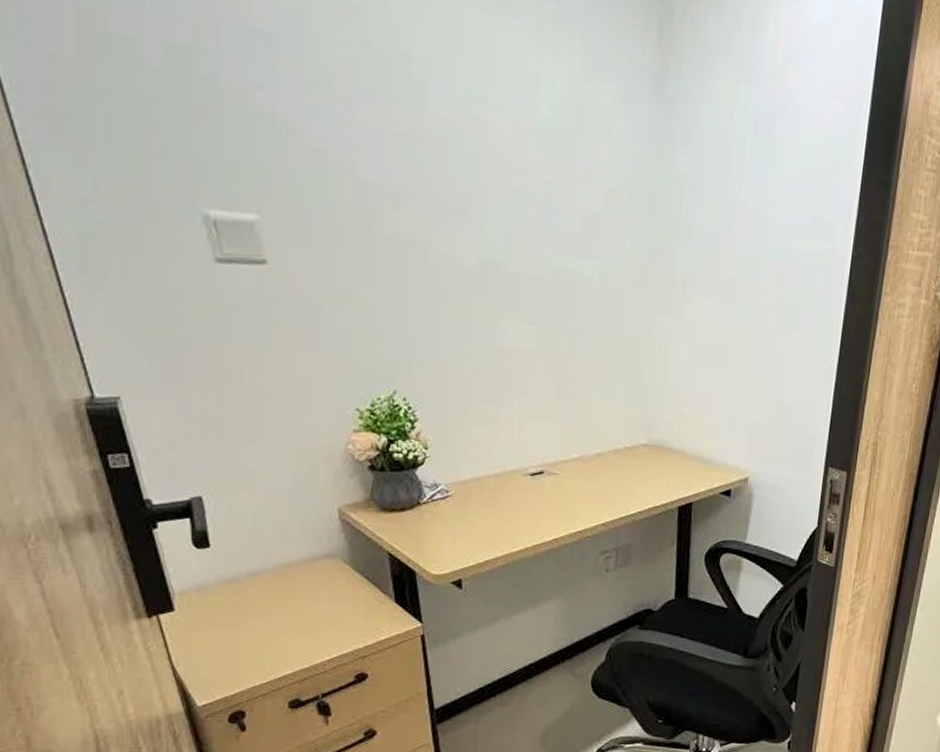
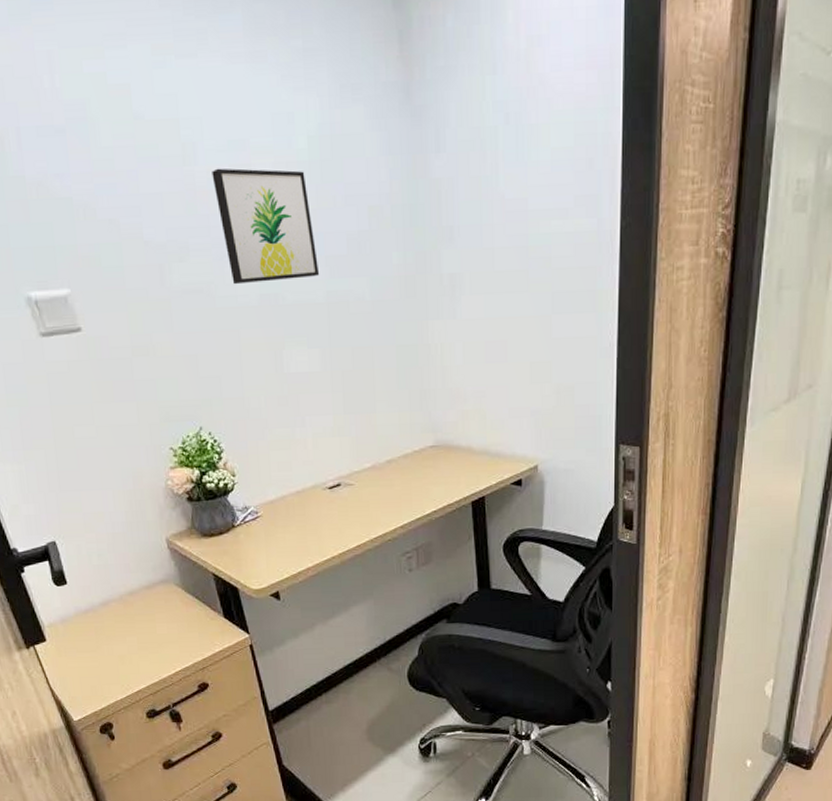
wall art: none [442,116,548,251] -> present [212,168,320,285]

